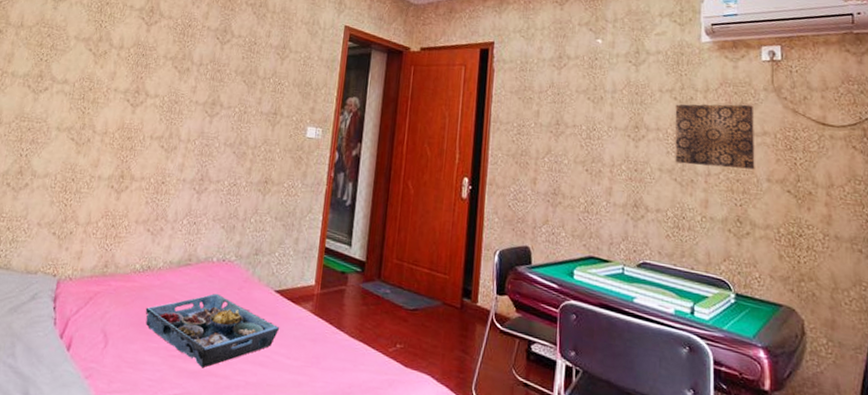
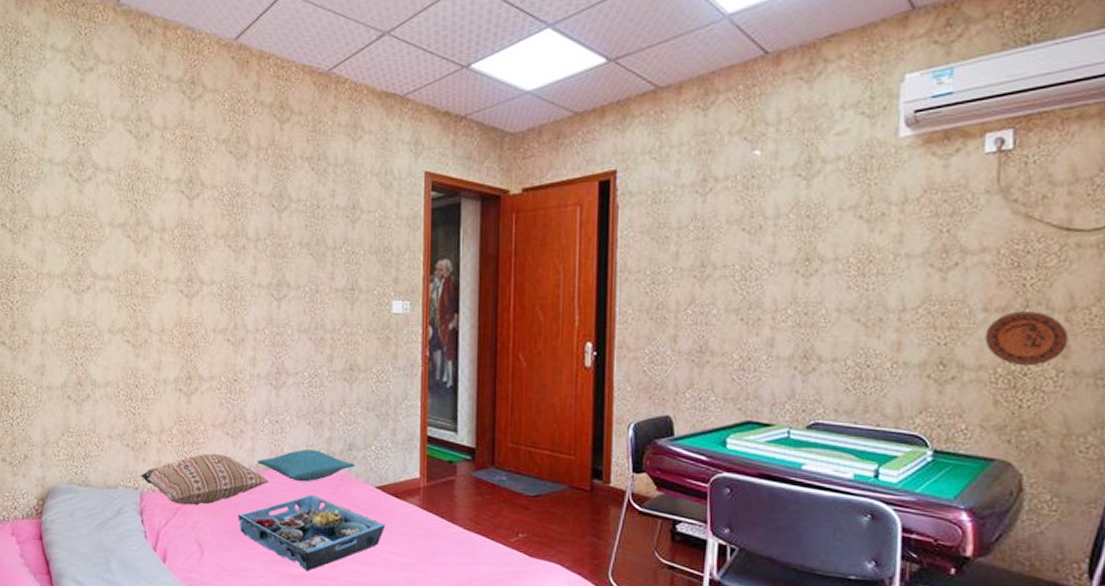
cushion: none [59,247,180,297] -> present [139,453,269,506]
pillow: none [171,251,260,282] -> present [257,449,356,482]
wall art: present [675,104,755,170] -> none [858,214,970,300]
decorative plate: none [769,184,830,229] -> present [985,311,1069,366]

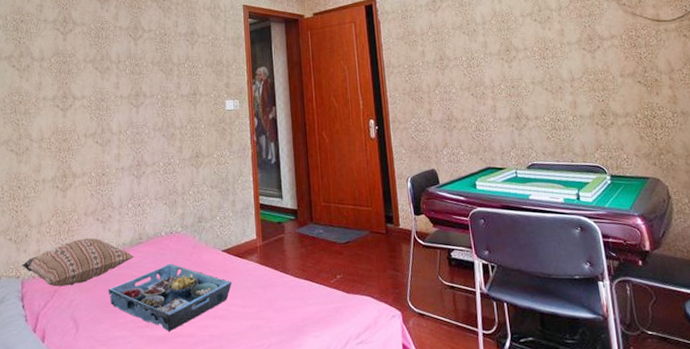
pillow: present [257,449,356,482] -> none [123,225,205,254]
decorative plate: present [985,311,1069,366] -> none [625,74,675,112]

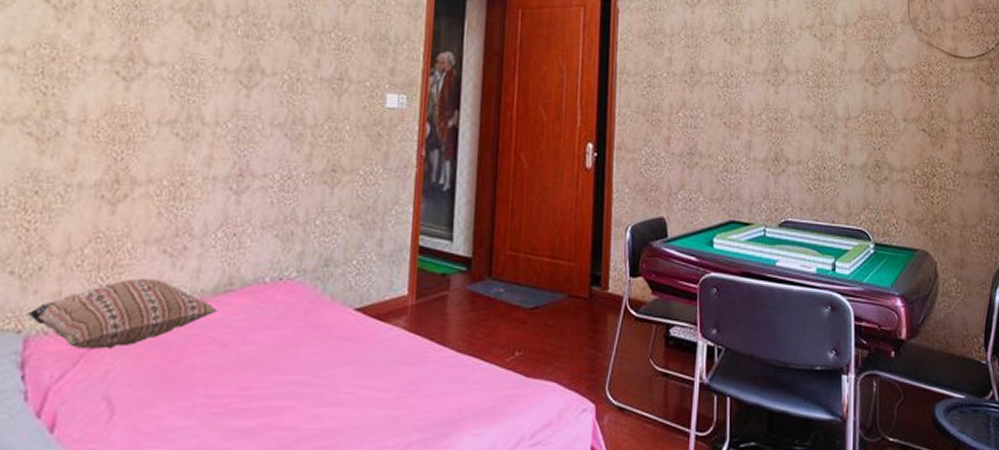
serving tray: present [108,263,232,332] -> none [168,322,365,423]

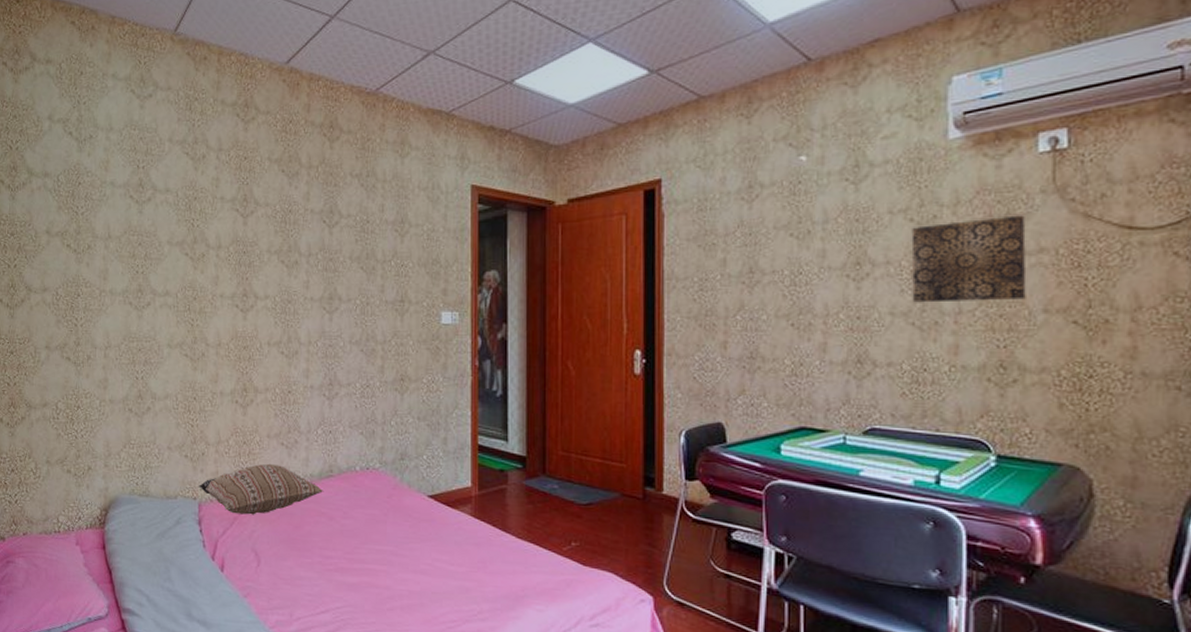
wall art: none [815,39,893,110] -> present [911,215,1027,303]

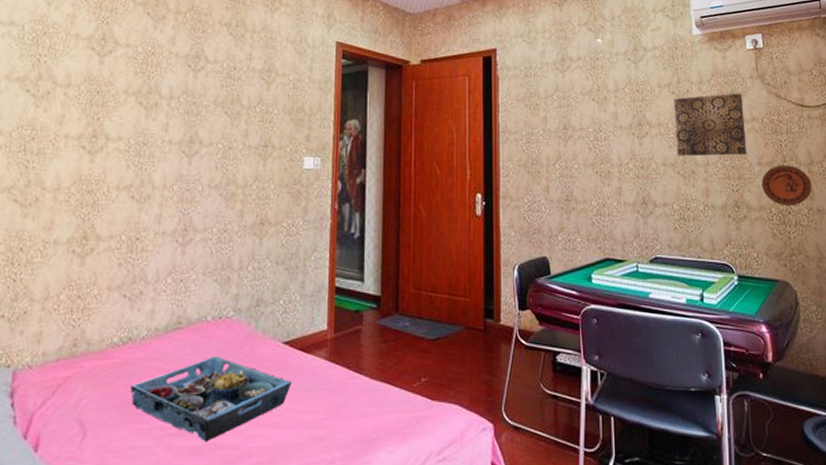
cushion: present [197,463,323,515] -> none [13,319,169,380]
serving tray: none [293,503,439,580] -> present [130,355,292,442]
decorative plate: none [1046,312,1135,368] -> present [761,165,812,207]

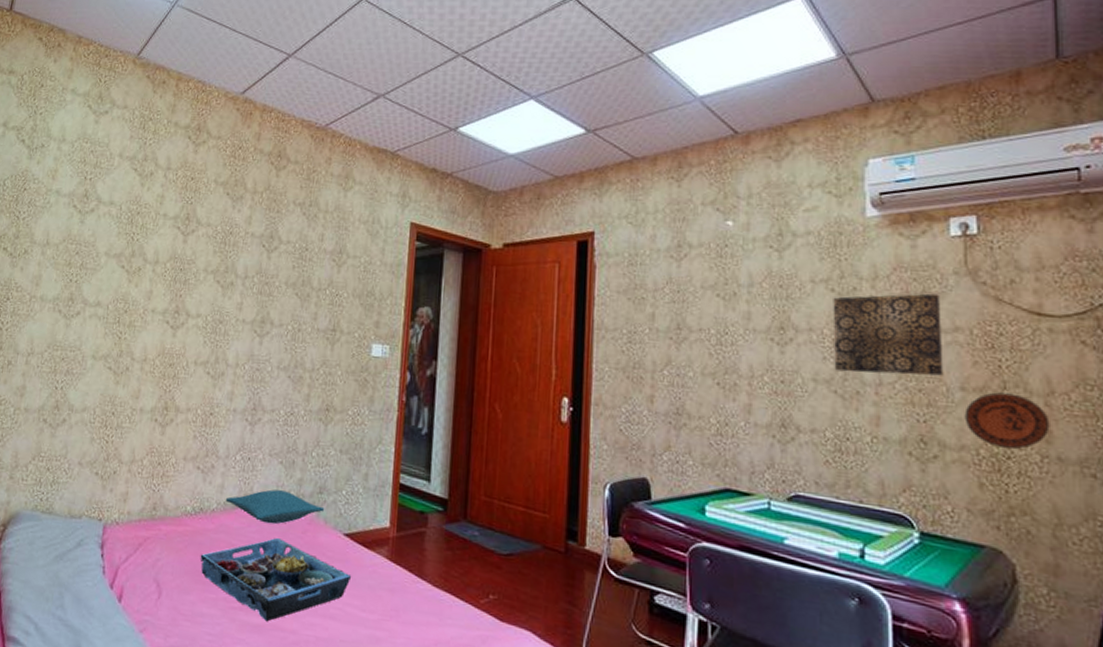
pillow: none [156,308,263,343] -> present [225,489,325,524]

